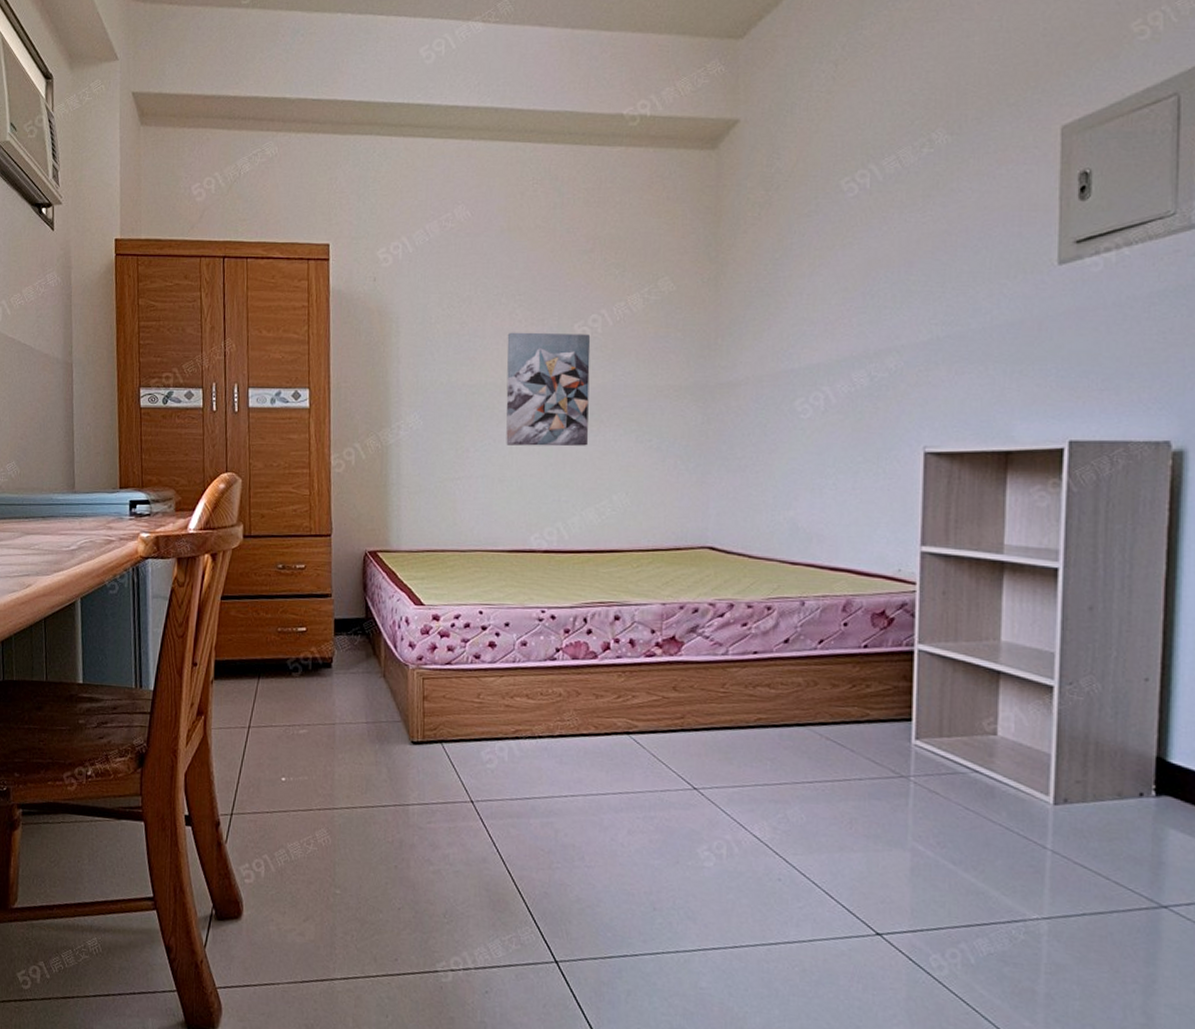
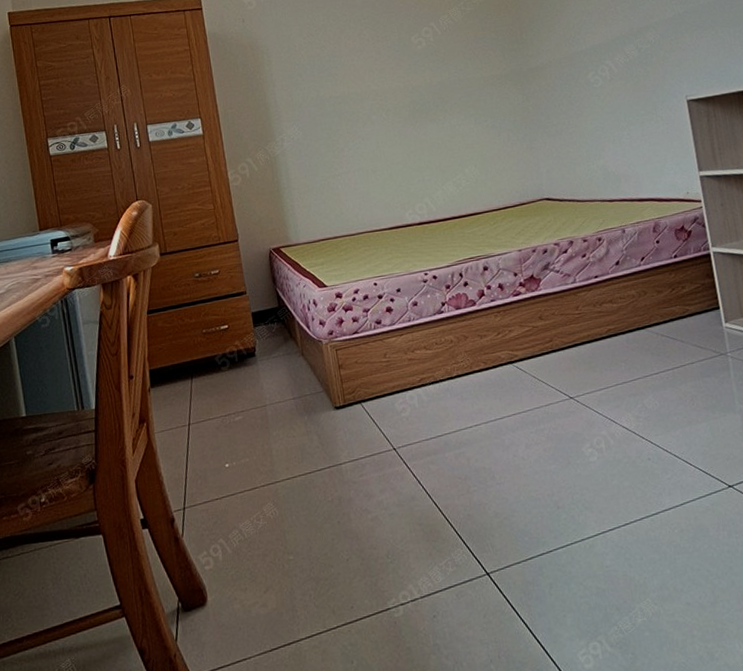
wall art: present [506,332,591,447] -> none [359,43,439,141]

